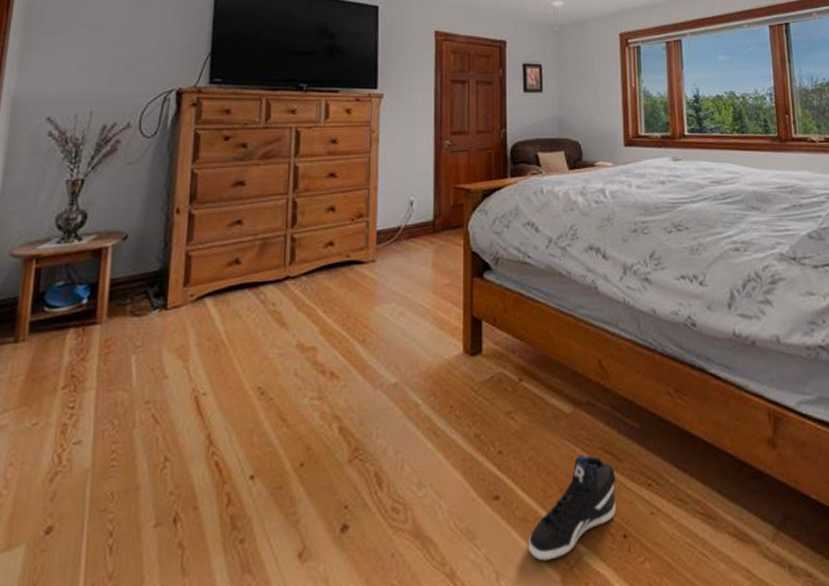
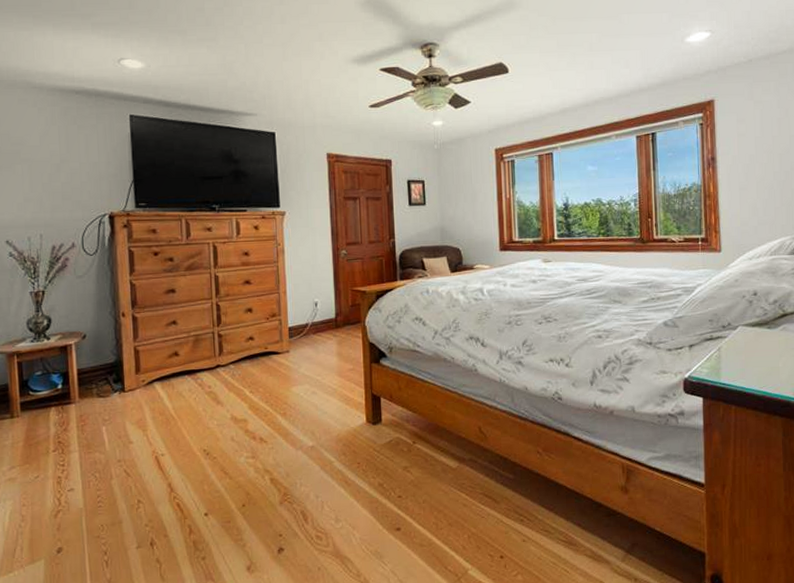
sneaker: present [528,455,616,561] -> none [424,499,494,574]

